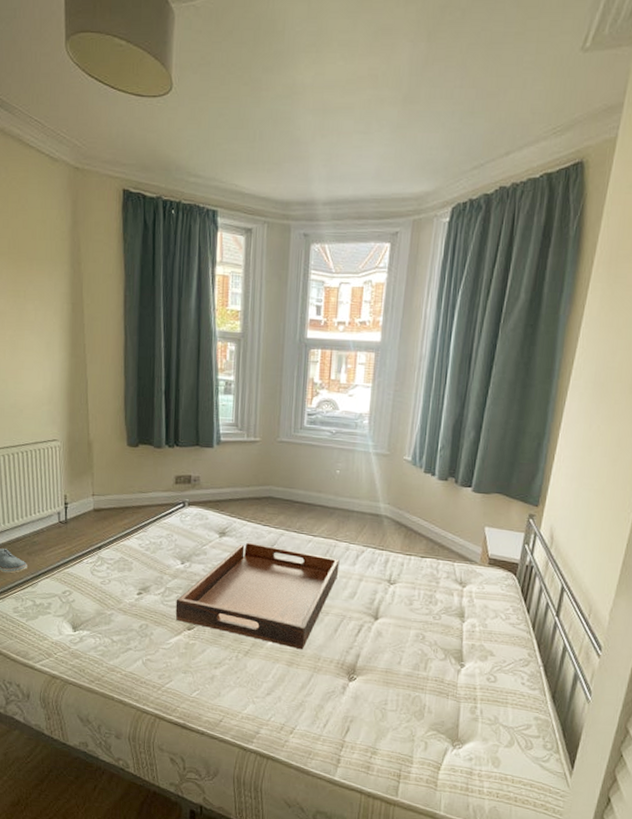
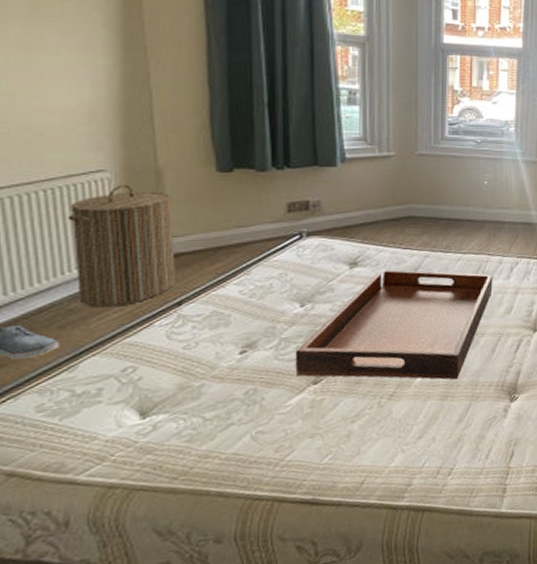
laundry hamper: none [34,451,98,544] -> present [67,184,175,308]

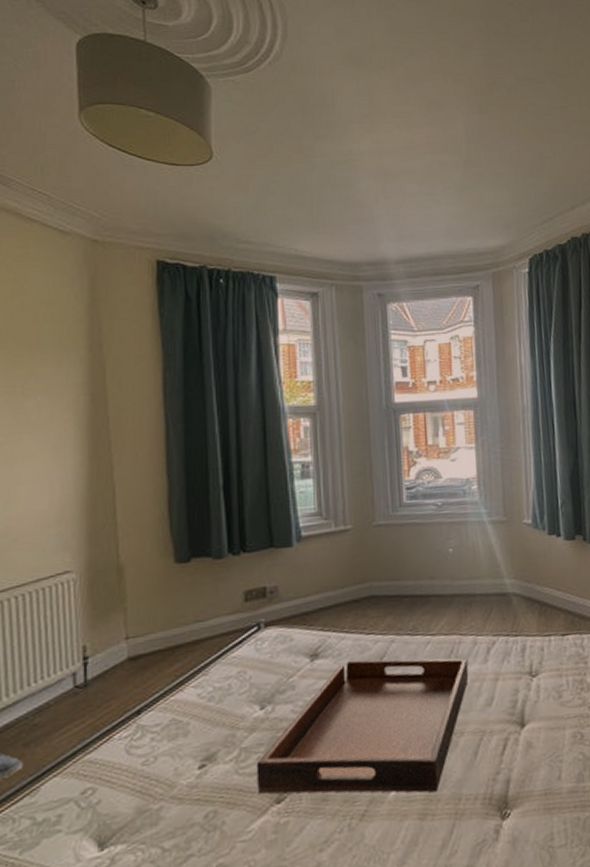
laundry hamper: present [67,184,175,308] -> none [35,584,135,722]

